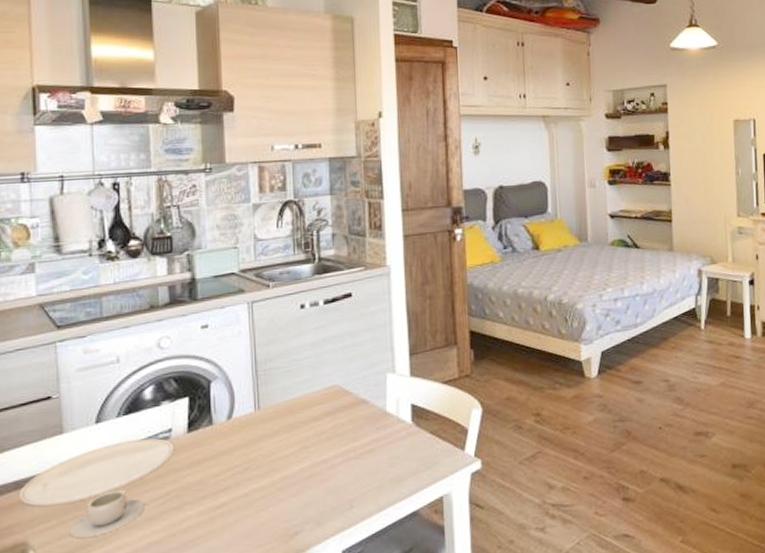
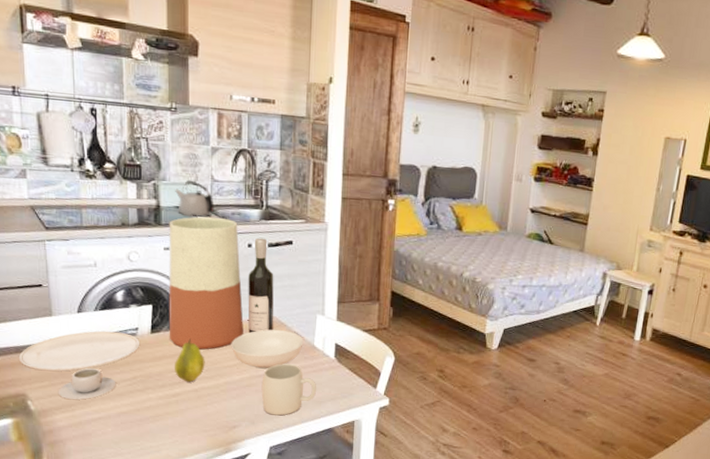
vase: none [206,280,301,443] -> present [169,216,244,350]
kettle: none [212,243,259,286] -> present [175,180,214,217]
fruit: none [218,430,256,487] -> present [175,338,205,383]
bowl: none [286,399,374,452] -> present [231,329,304,369]
bottle: none [303,295,337,411] -> present [248,238,274,334]
mug: none [326,439,393,509] -> present [261,363,316,416]

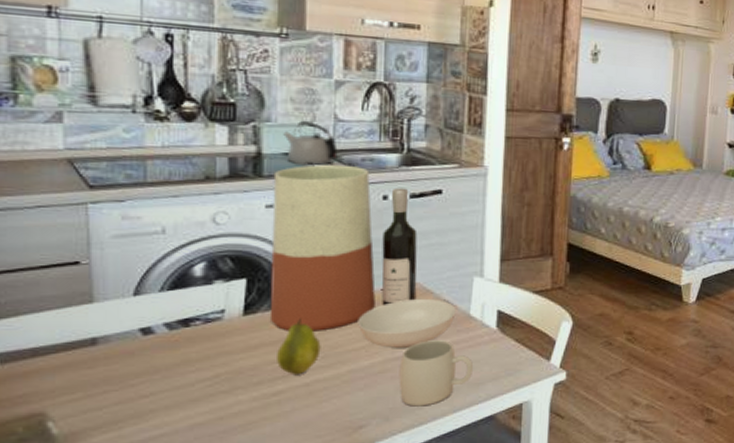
plate: present [19,330,139,372] -> none [37,317,226,378]
teacup: present [58,368,116,400] -> none [97,369,189,413]

